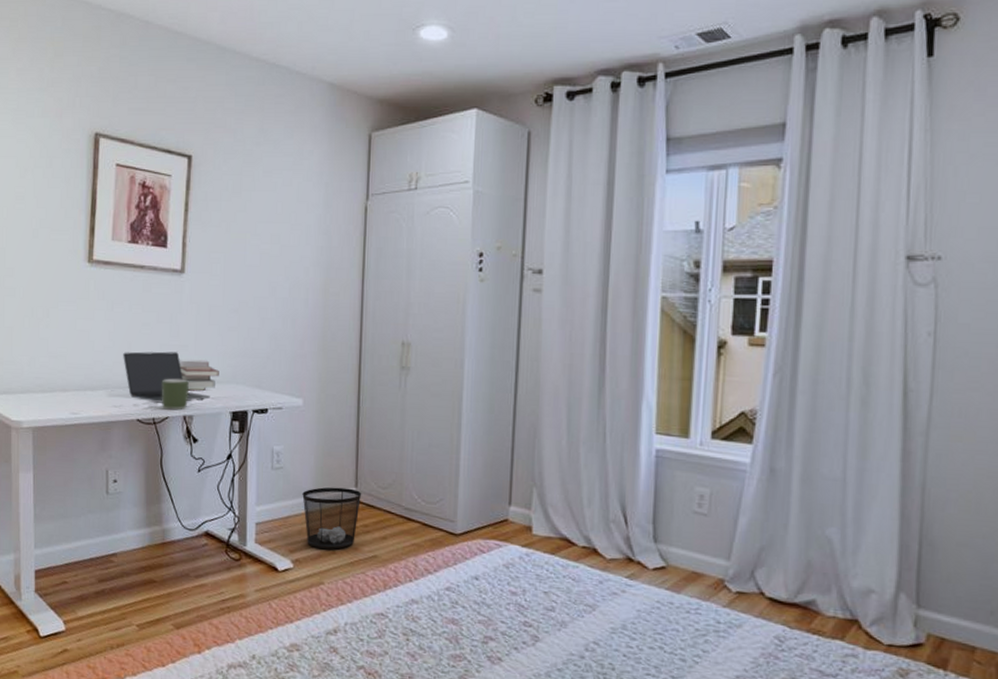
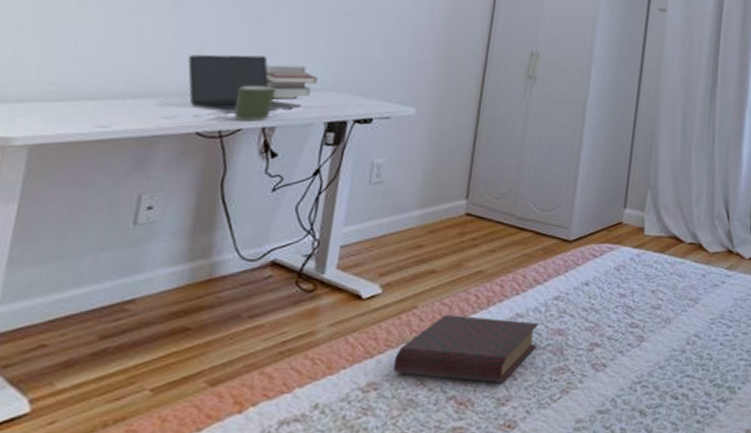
waste bin: present [302,487,362,550] -> none [402,200,473,269]
book: none [310,593,434,662] -> present [393,315,539,383]

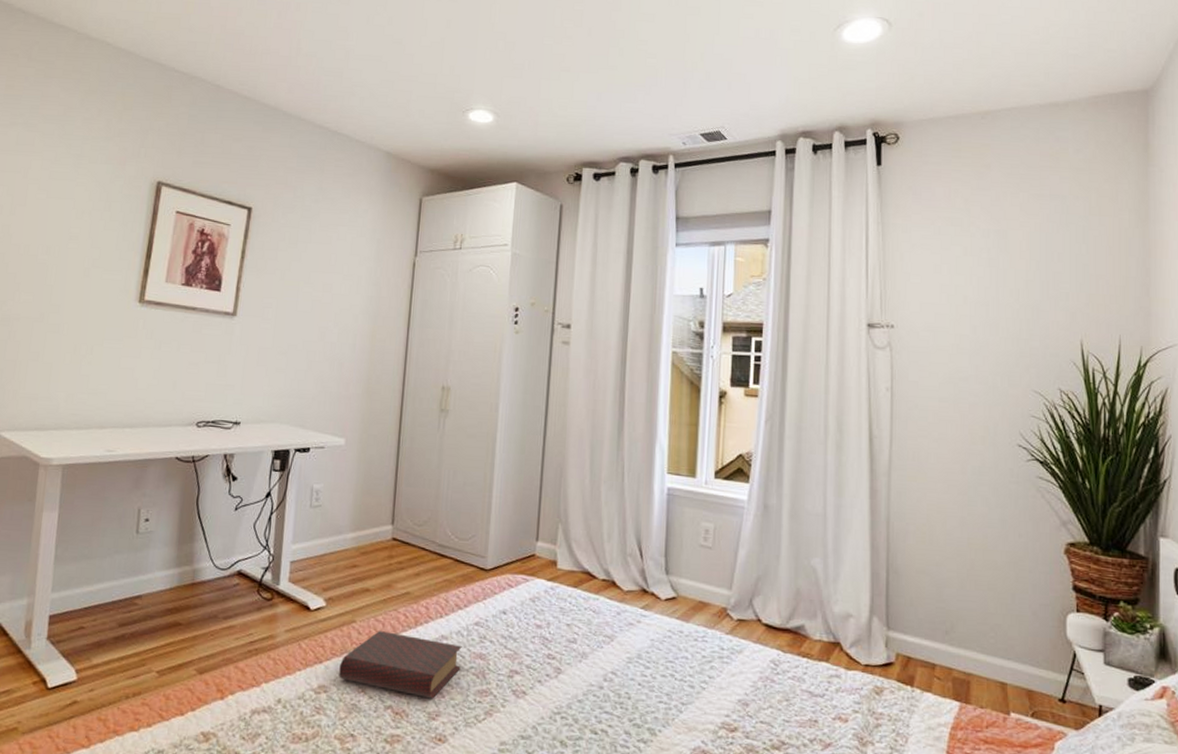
laptop: present [188,54,301,113] -> none [166,390,253,441]
mug: present [234,85,276,121] -> none [203,417,232,449]
books: present [266,63,317,100] -> none [224,397,264,430]

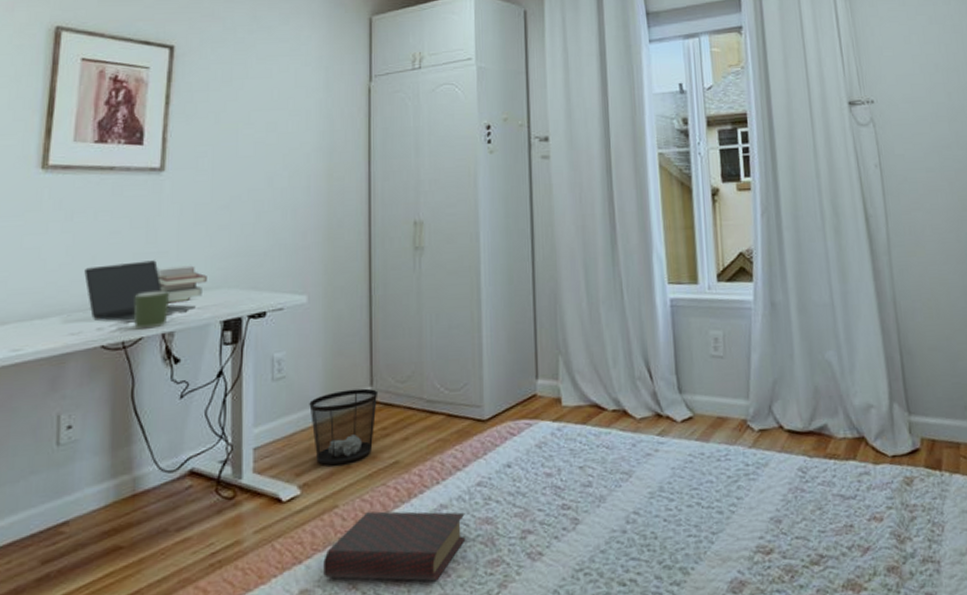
laptop: none [166,390,253,441] -> present [84,260,196,323]
mug: none [203,417,232,449] -> present [133,290,169,330]
books: none [224,397,264,430] -> present [157,264,207,303]
waste bin: none [339,524,398,588] -> present [309,388,379,466]

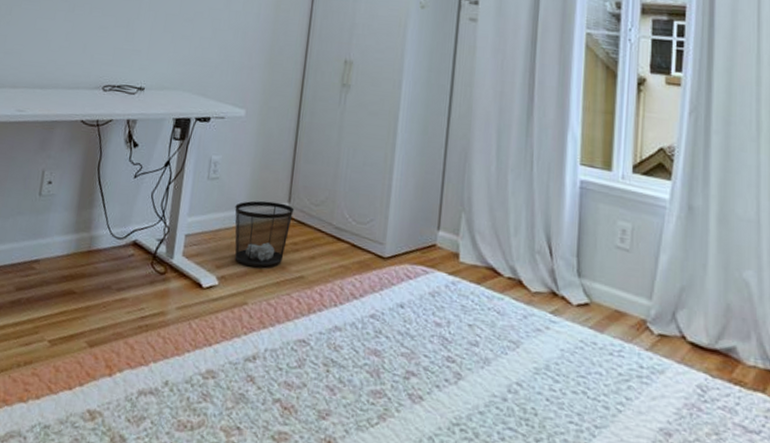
laptop: present [84,260,196,323] -> none [76,53,156,105]
mug: present [133,290,169,330] -> none [107,82,137,114]
books: present [157,264,207,303] -> none [130,63,168,96]
book: present [323,511,466,582] -> none [228,316,356,396]

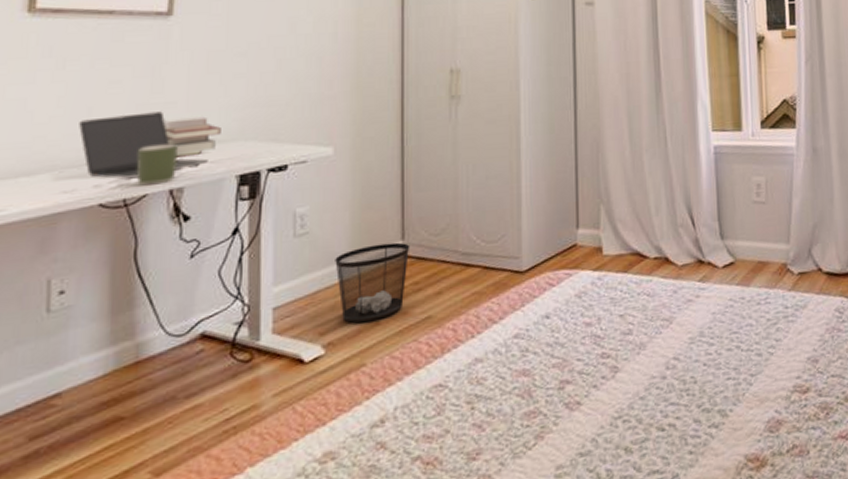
laptop: none [76,53,156,105] -> present [79,111,208,179]
mug: none [107,82,137,114] -> present [136,143,178,186]
books: none [130,63,168,96] -> present [164,115,221,157]

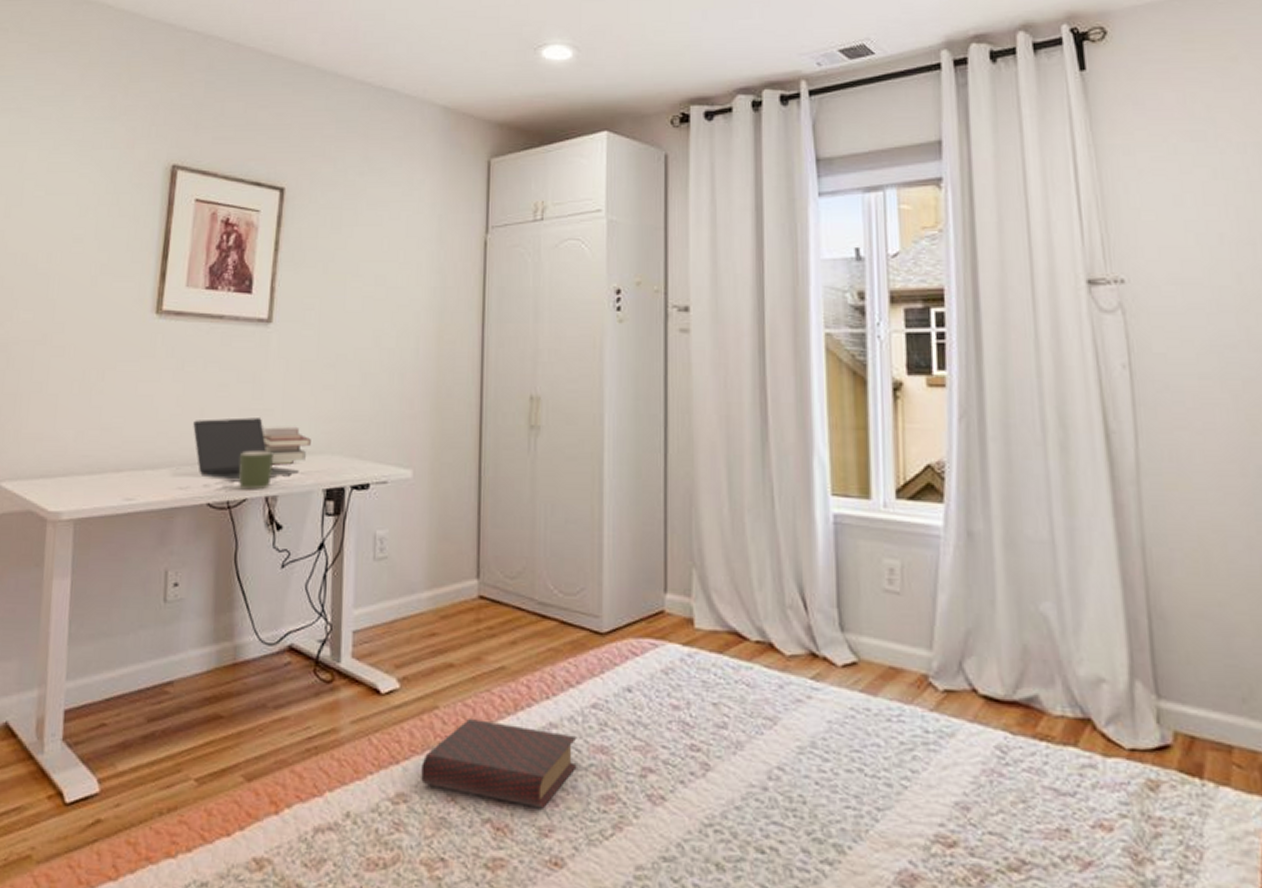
waste bin: present [335,242,410,324] -> none [411,579,485,662]
book: none [349,365,502,439] -> present [421,719,577,809]

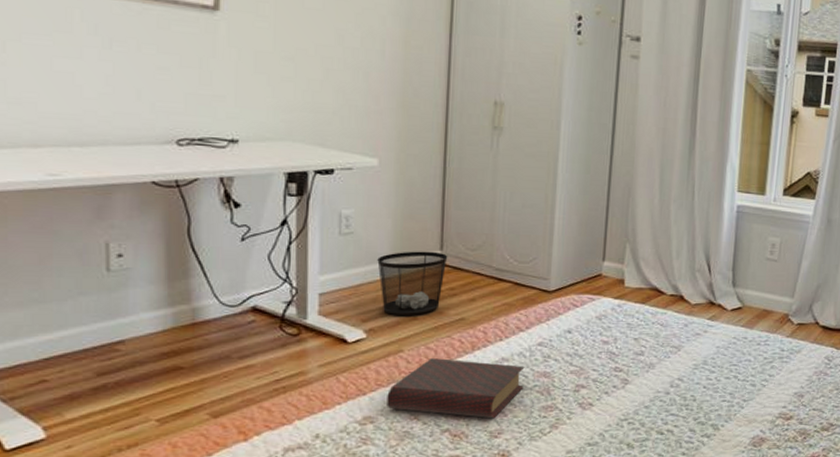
laptop: present [193,417,299,482] -> none [129,101,257,162]
mug: present [239,450,273,490] -> none [187,134,227,171]
books: present [262,424,311,465] -> none [213,111,269,149]
waste bin: none [411,579,485,662] -> present [377,251,448,316]

